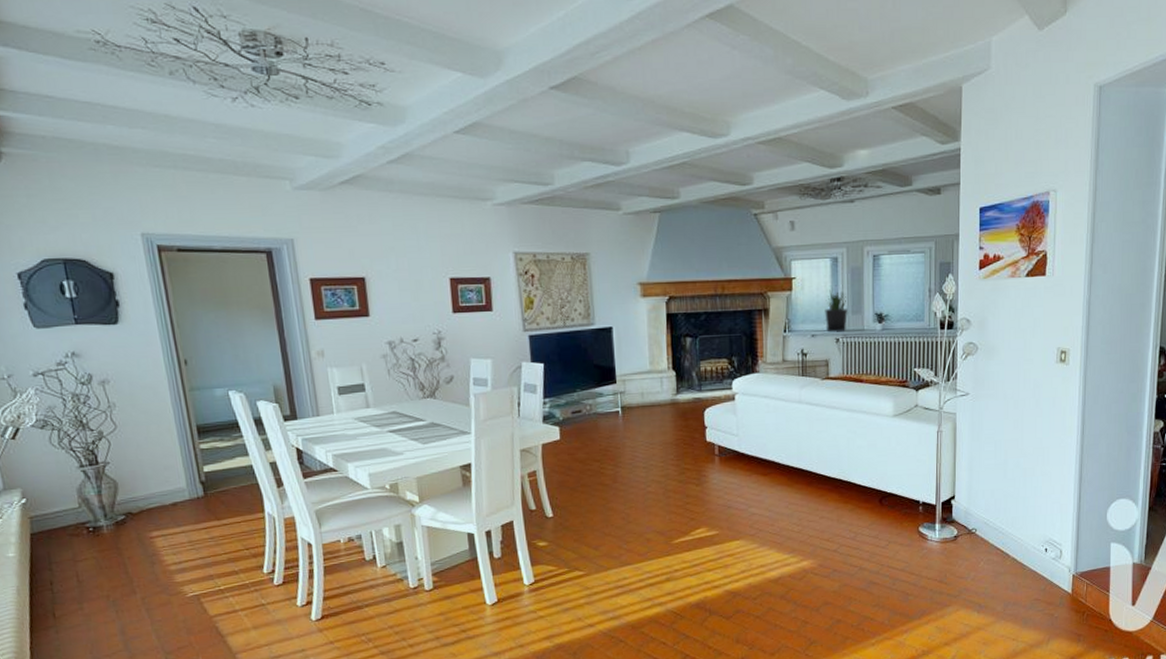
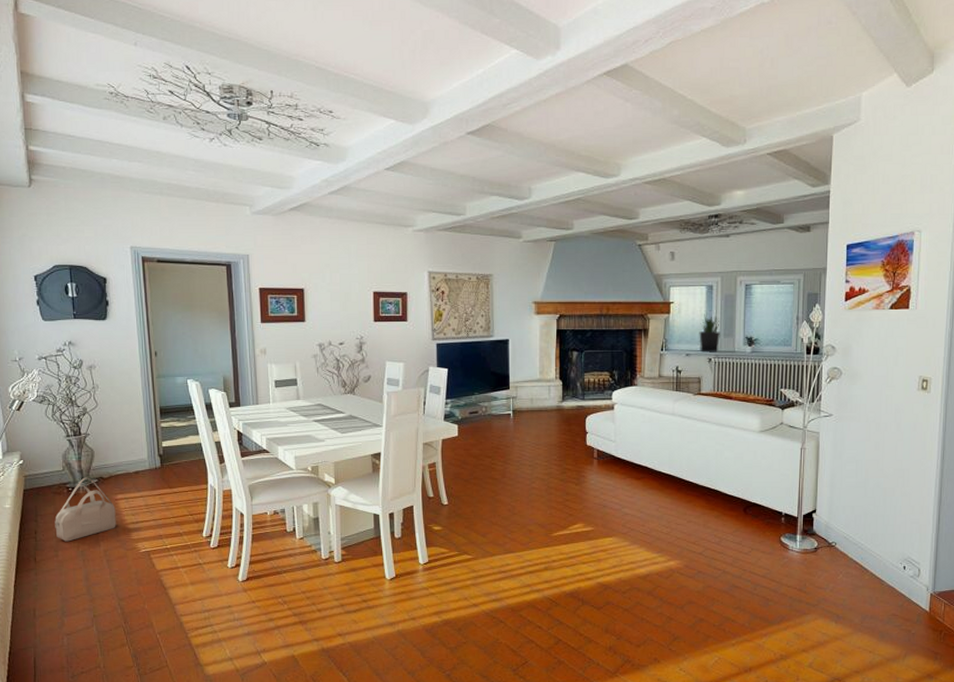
handbag: none [74,514,154,591] -> present [55,477,116,542]

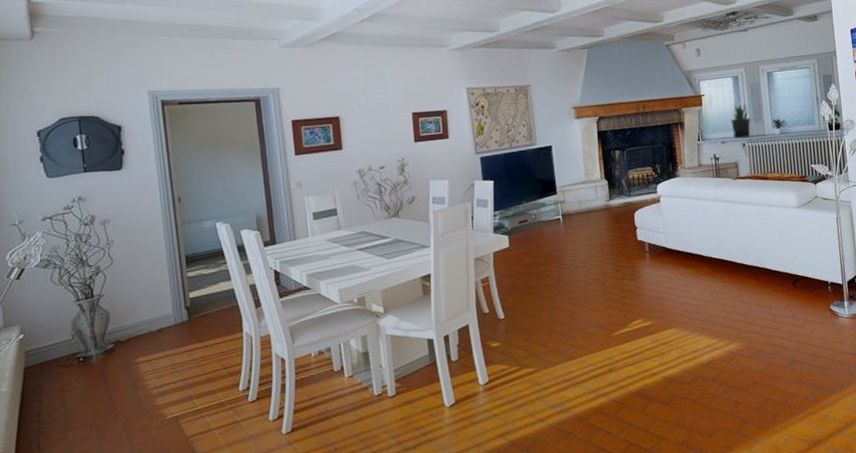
handbag: present [55,477,116,542] -> none [63,343,137,420]

